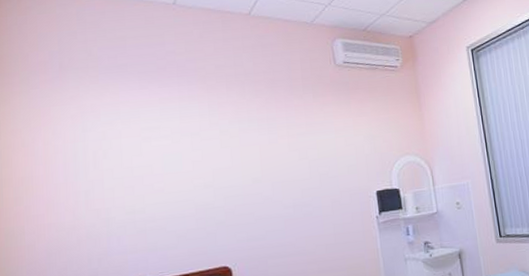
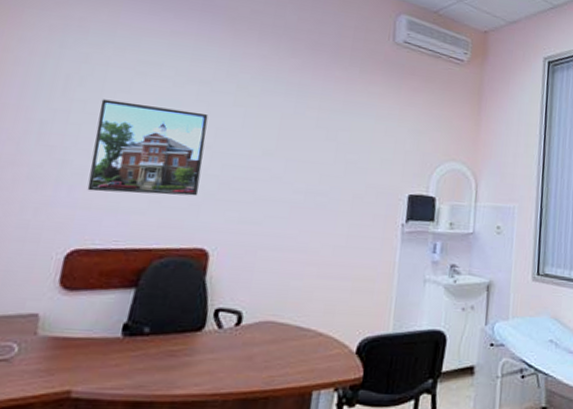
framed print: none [123,159,212,238] -> present [87,99,209,196]

